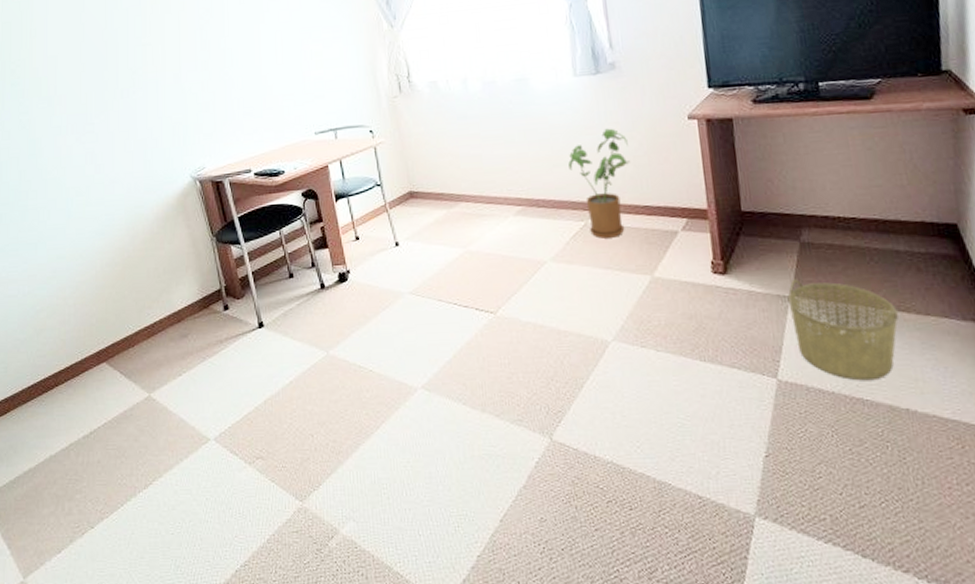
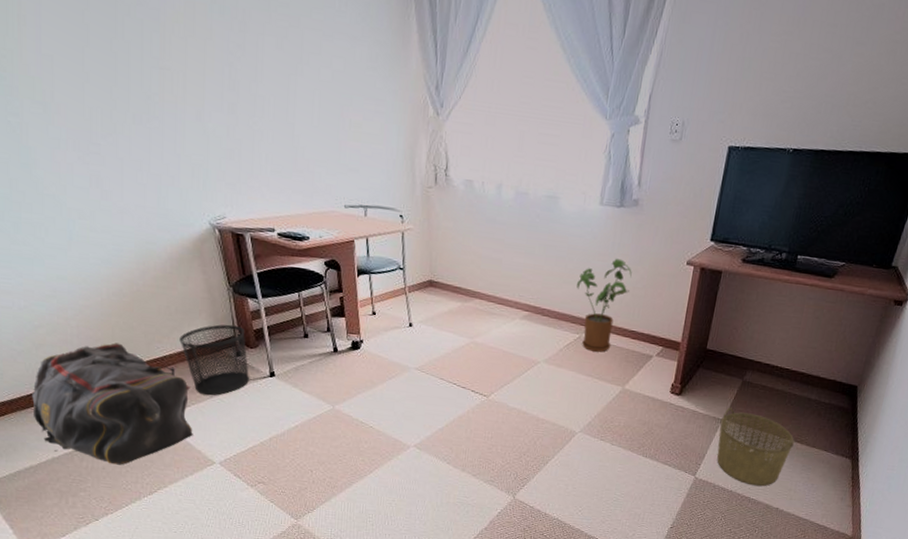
duffel bag: none [33,315,186,456] -> present [32,343,193,465]
waste bin: none [168,276,238,359] -> present [179,324,249,395]

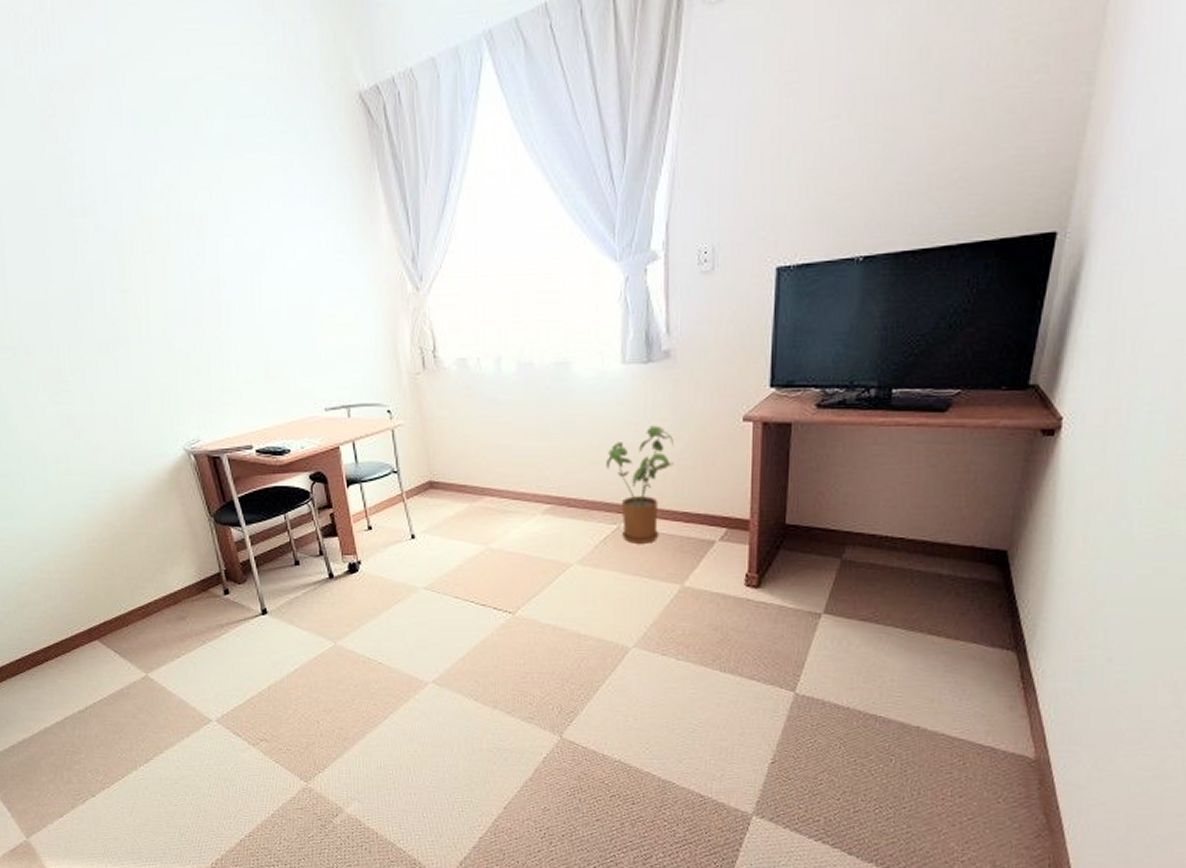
duffel bag: present [32,343,193,465] -> none [20,593,186,731]
waste bin: present [179,324,249,395] -> none [163,559,240,642]
basket: present [717,407,794,486] -> none [818,597,927,699]

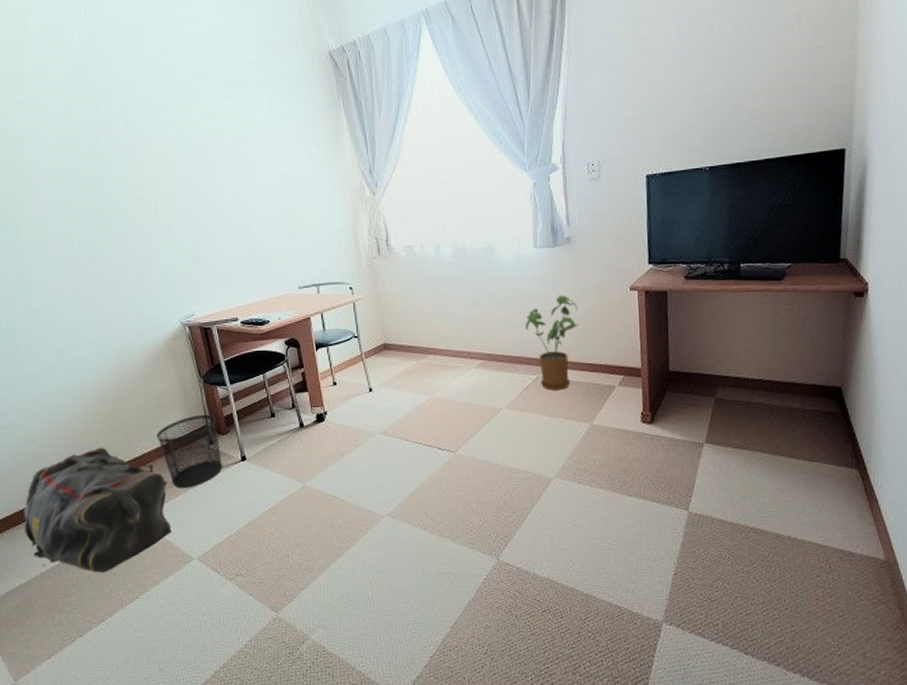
duffel bag: none [20,593,186,731] -> present [24,447,172,573]
waste bin: none [163,559,240,642] -> present [157,414,222,488]

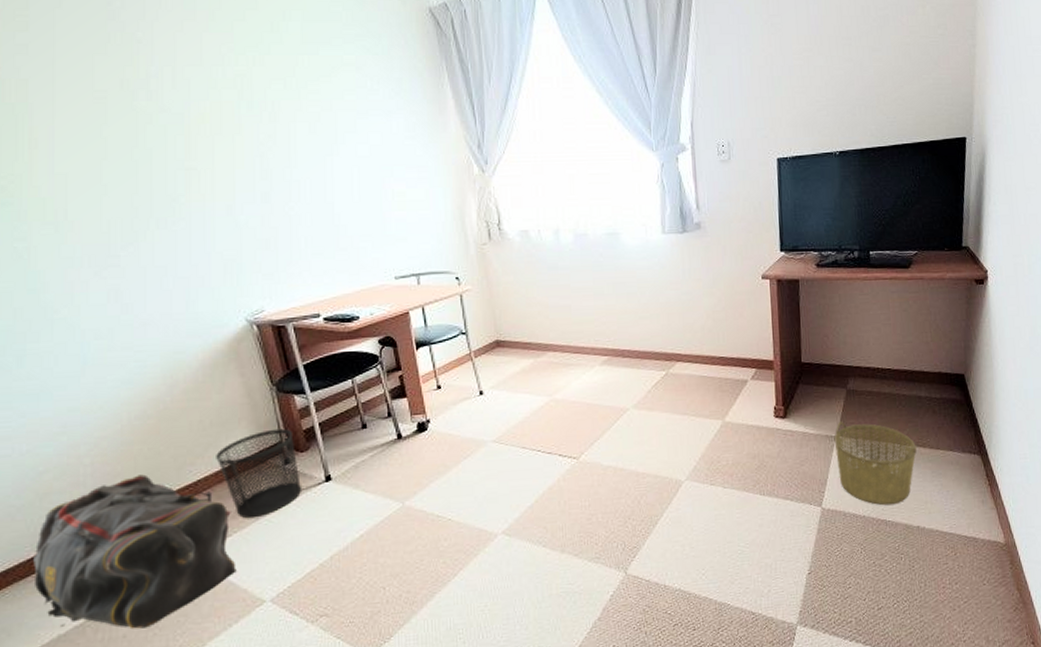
house plant: present [526,295,578,390] -> none [654,284,709,387]
basket: none [701,429,788,514] -> present [834,421,917,505]

